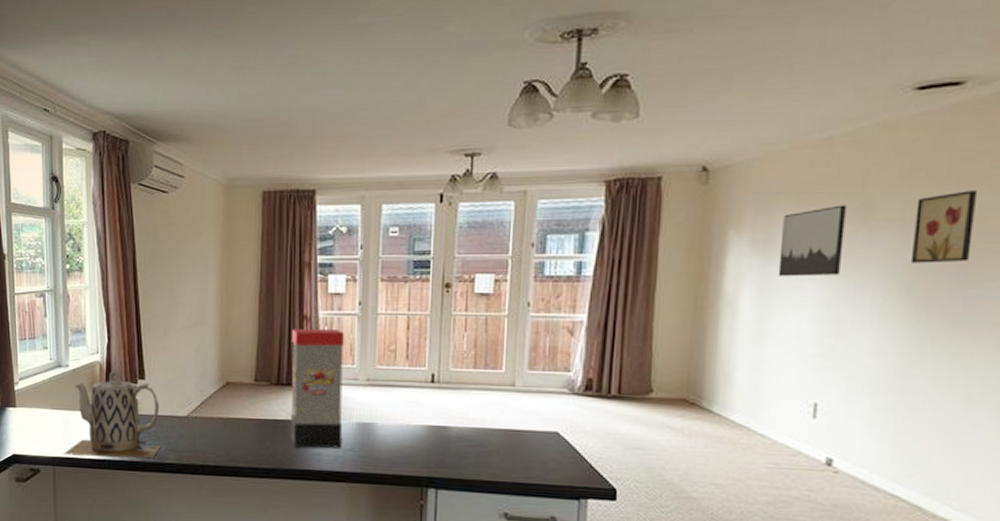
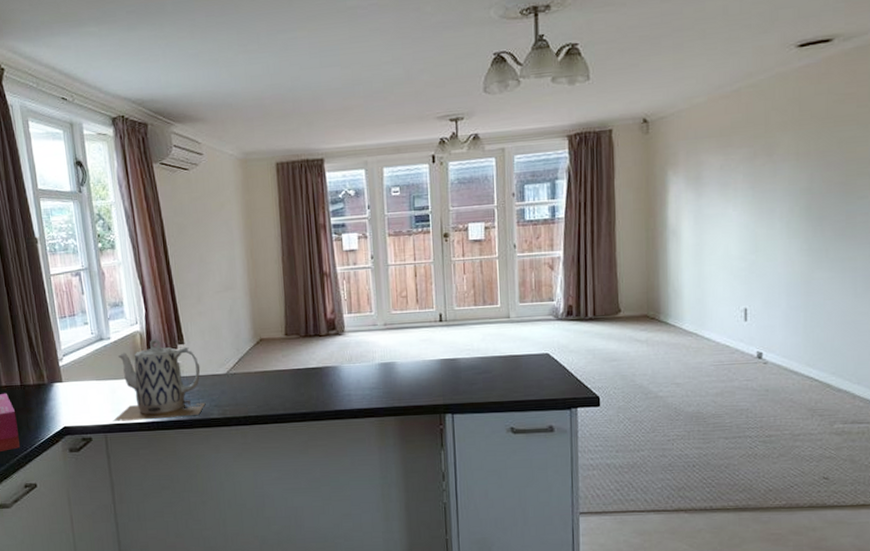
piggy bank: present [290,329,344,448] -> none [314,282,368,391]
wall art: present [778,205,846,277] -> none [708,144,756,207]
wall art: present [910,190,978,263] -> none [805,126,849,189]

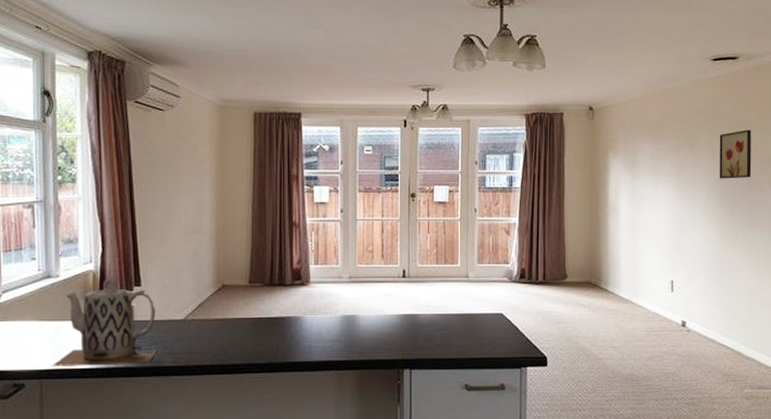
wall art: none [805,126,849,189] -> present [719,130,752,179]

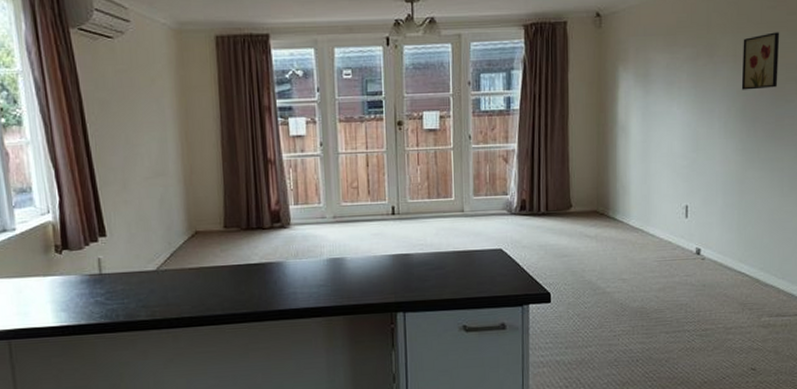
teapot: present [51,279,158,367] -> none [18,230,132,326]

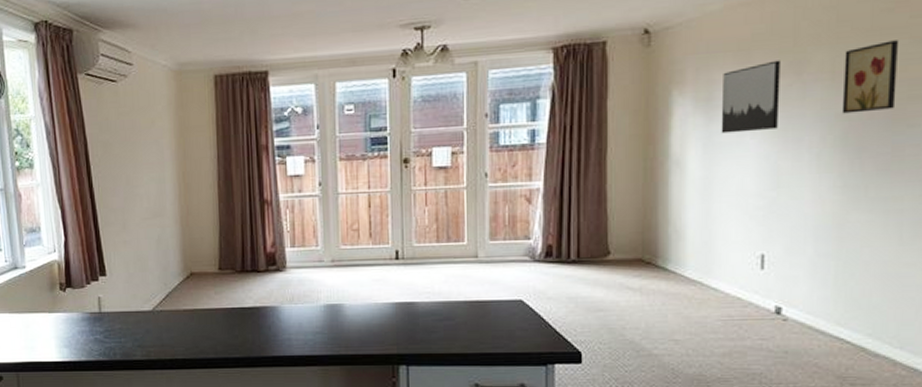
wall art: none [655,44,698,104] -> present [721,60,780,134]

